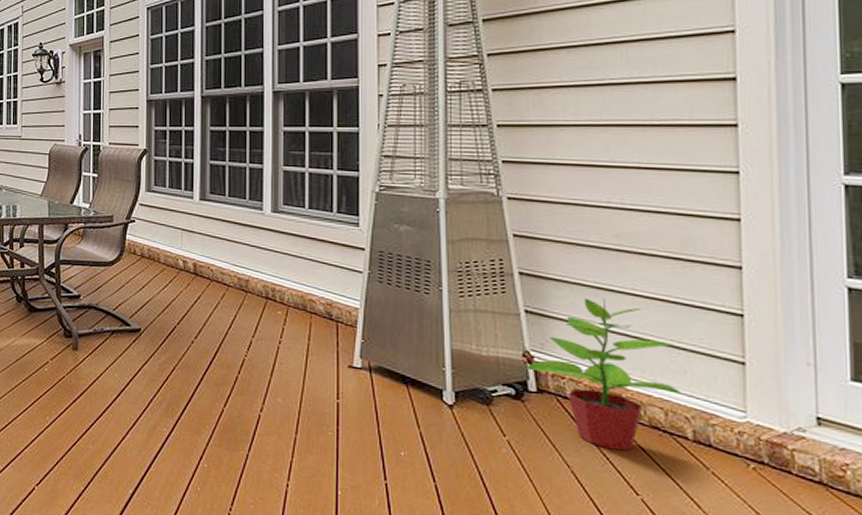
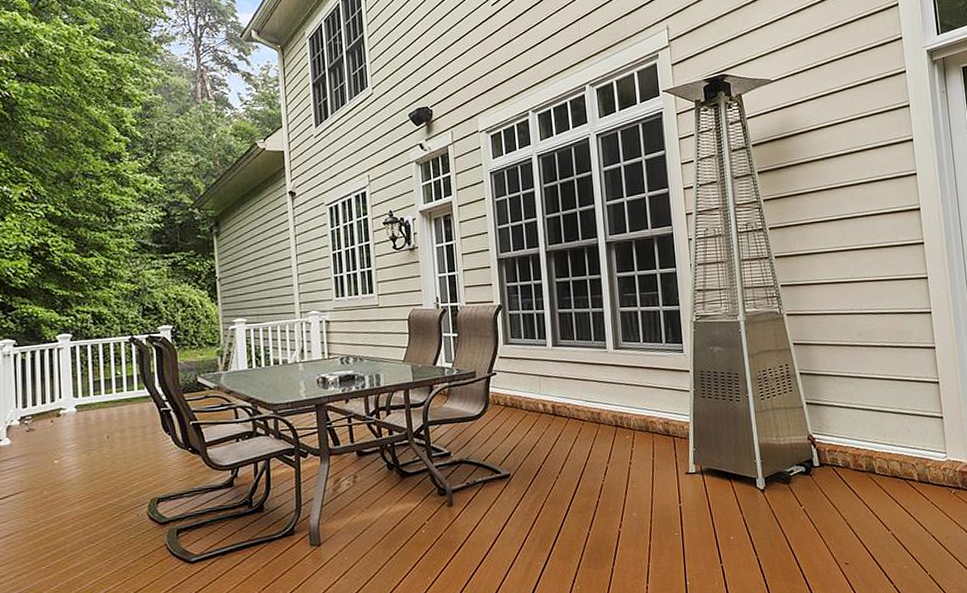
potted plant: present [526,298,681,451] -> none [811,384,908,500]

